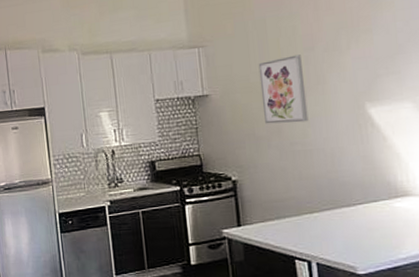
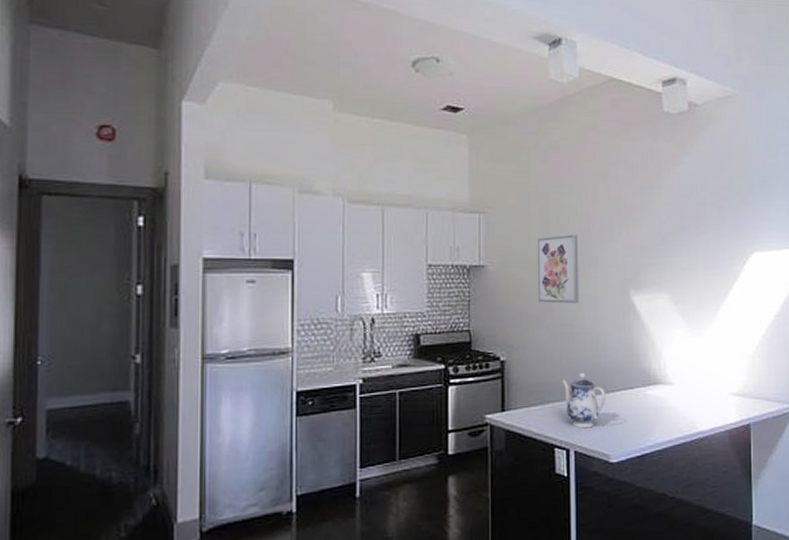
teapot: none [296,187,347,241] -> present [561,372,606,429]

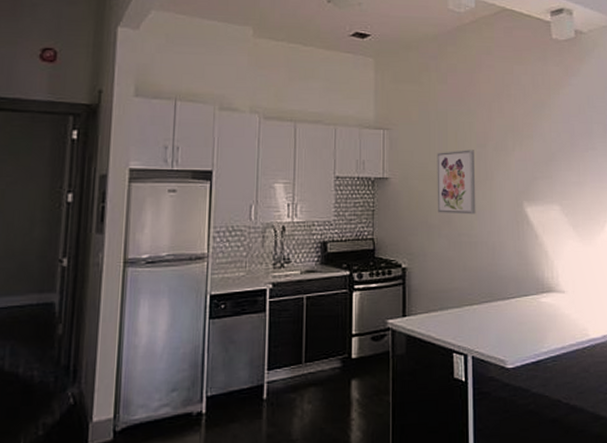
teapot: present [561,372,606,429] -> none [459,279,501,334]

